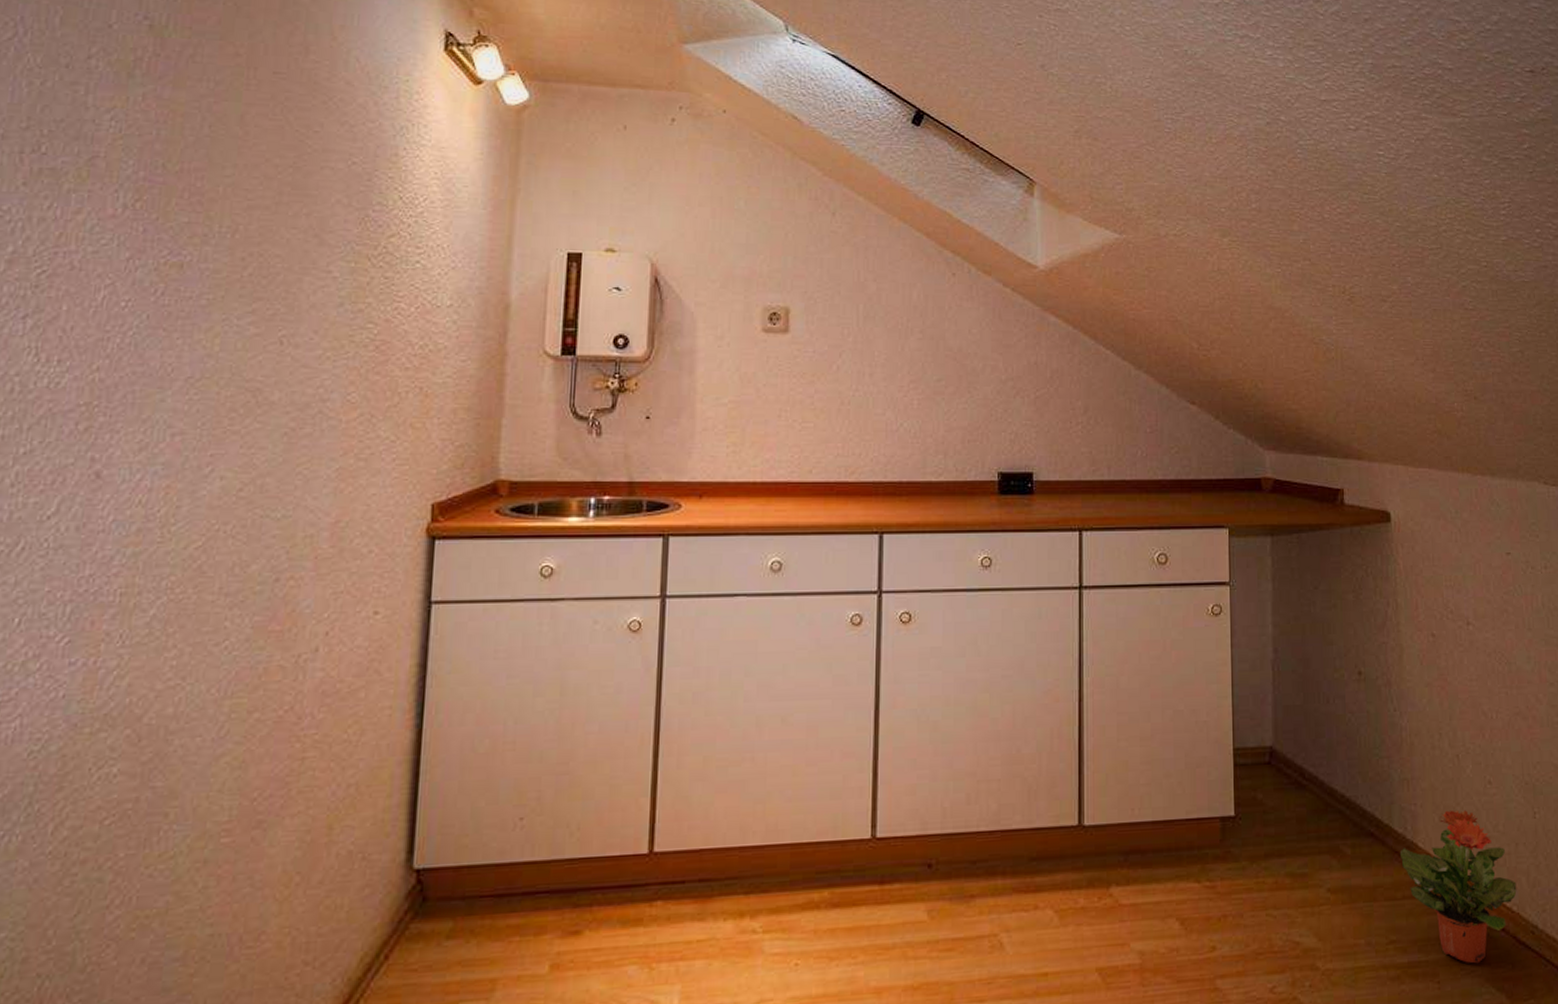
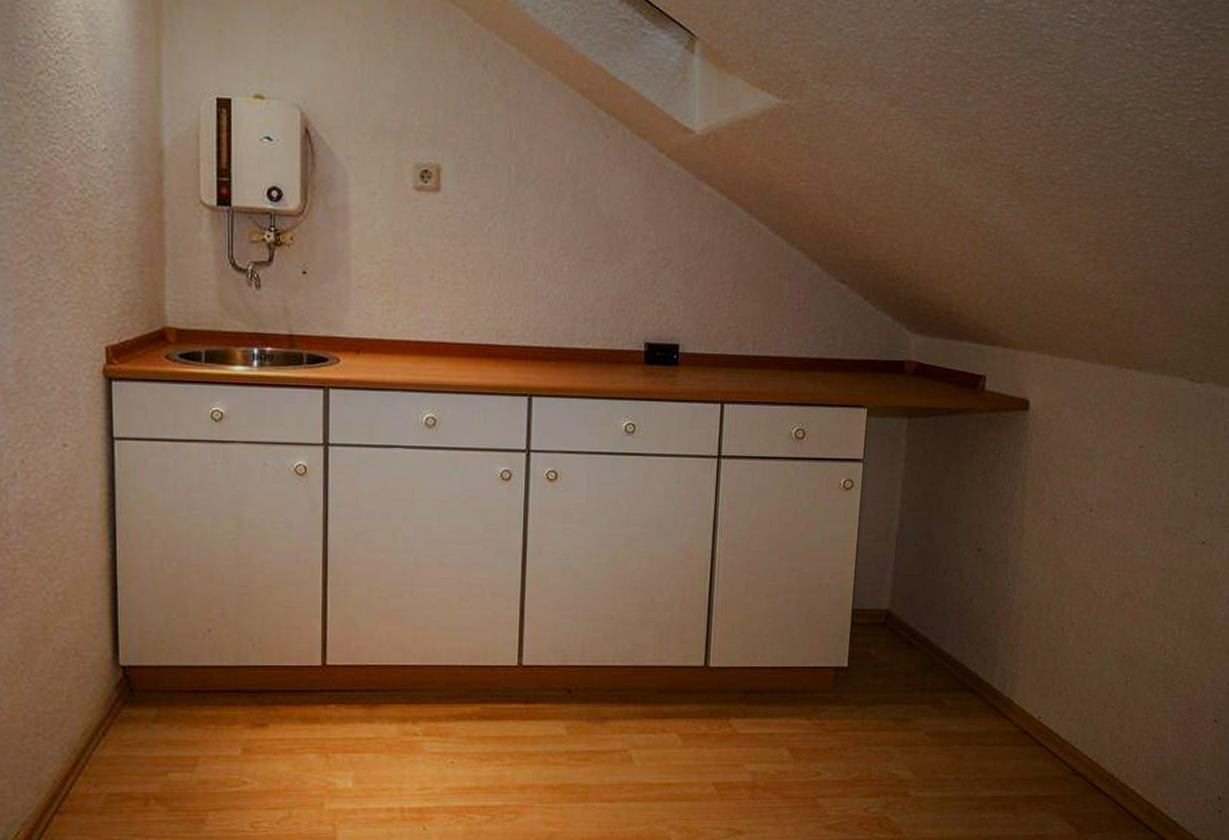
potted plant: present [1399,809,1517,964] -> none [995,674,1100,801]

